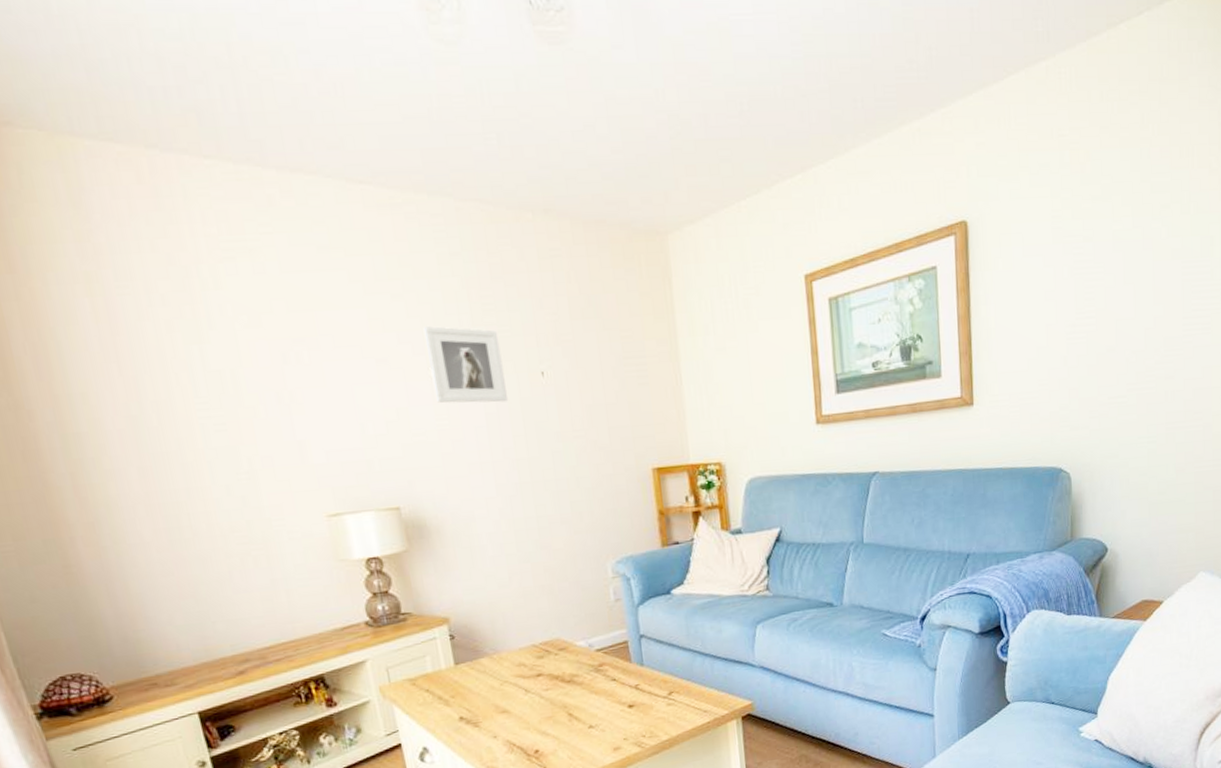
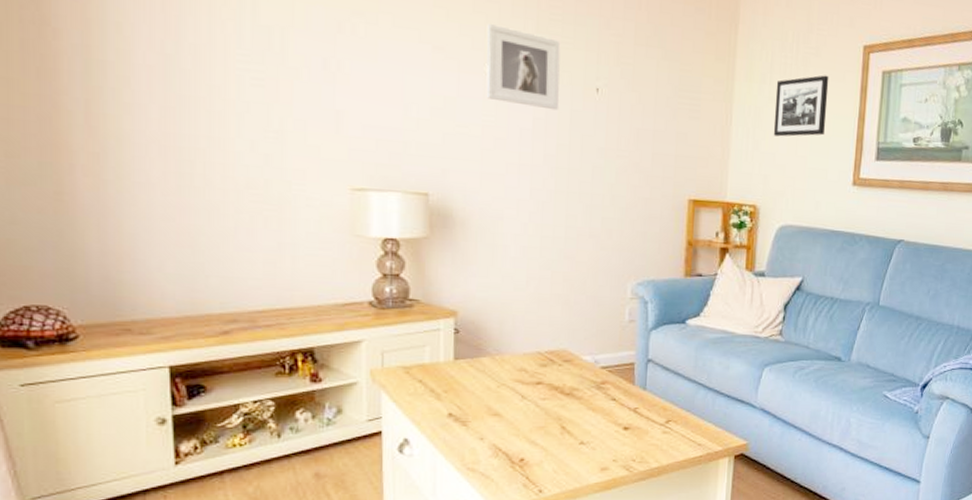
picture frame: none [720,314,779,388] -> present [773,75,829,137]

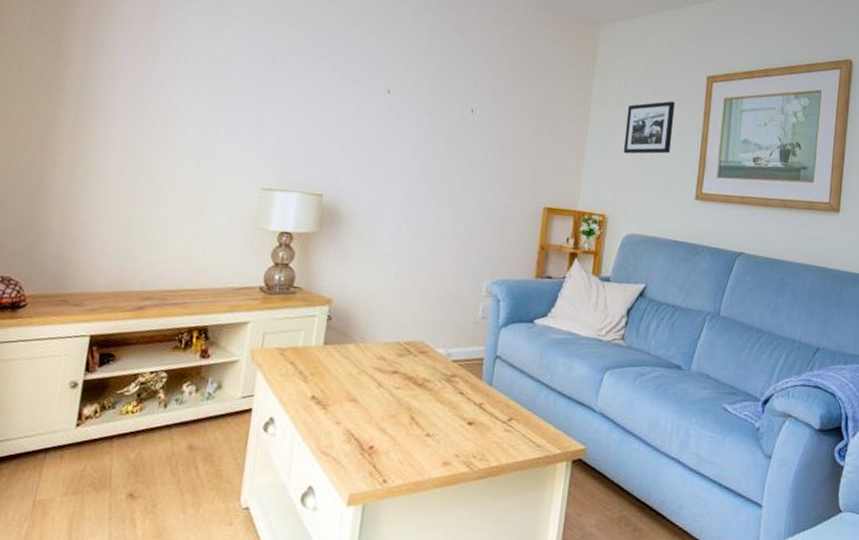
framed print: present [486,24,561,111] -> none [380,57,446,127]

